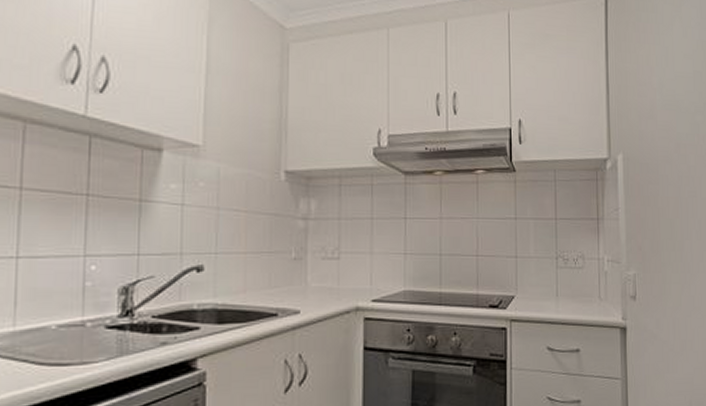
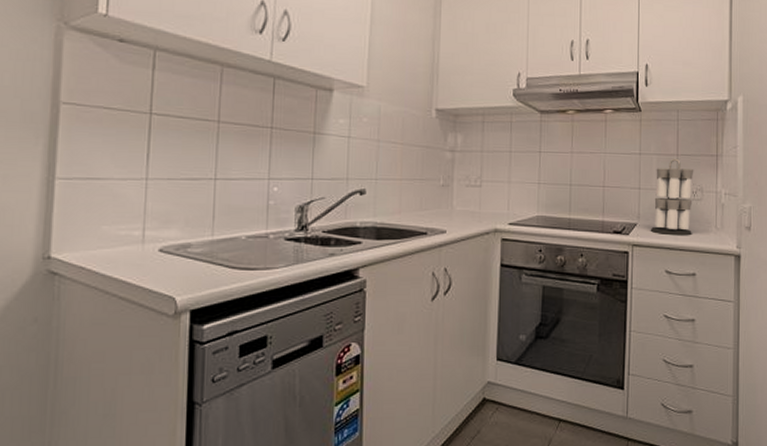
spice rack: none [529,222,574,308] -> present [650,158,694,236]

